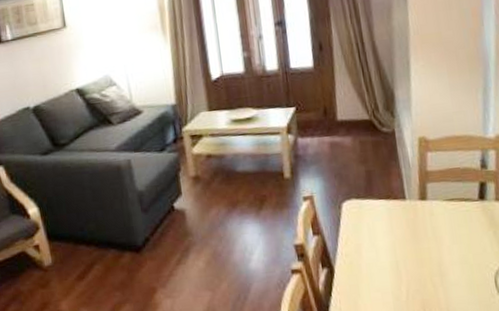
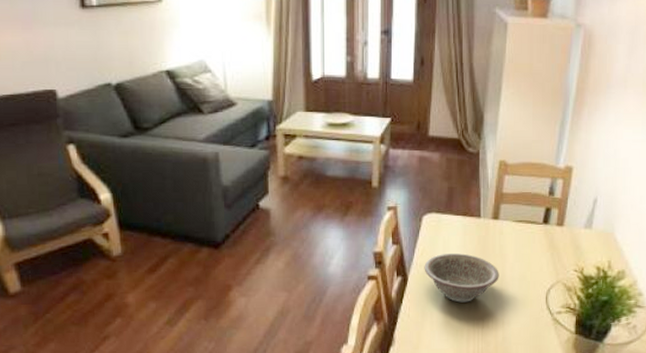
decorative bowl: none [350,239,437,292] -> present [424,253,499,303]

